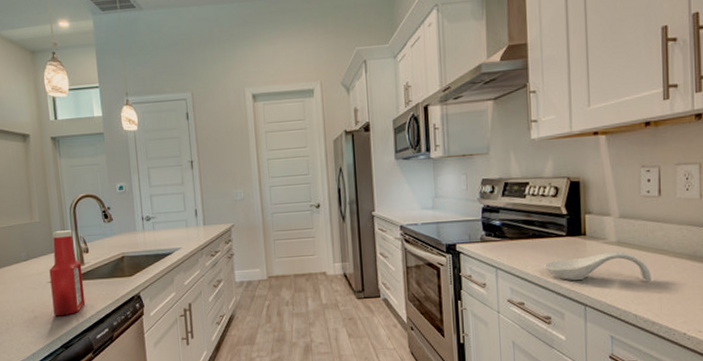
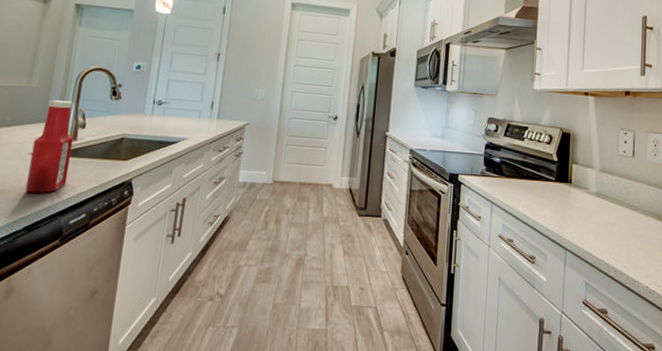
spoon rest: present [543,252,652,281] -> none [533,201,623,233]

